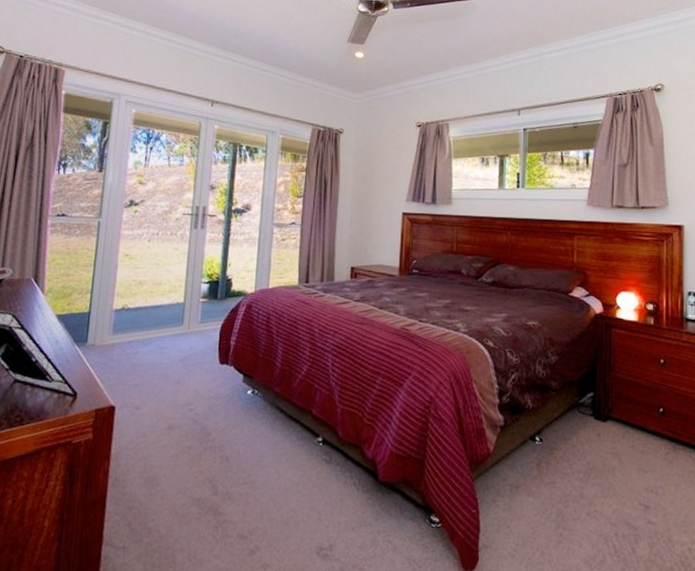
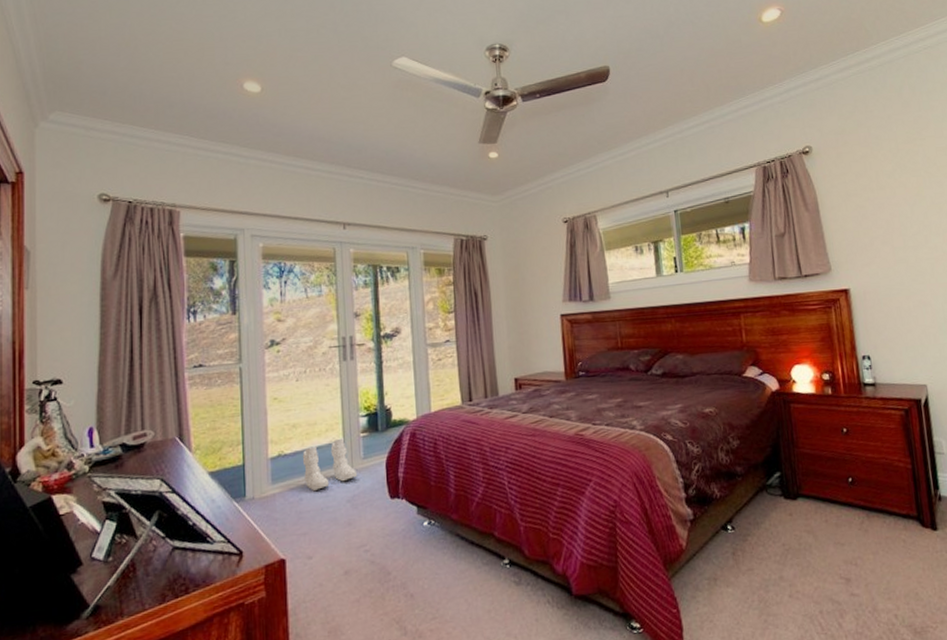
boots: none [143,300,193,346] -> present [302,438,358,491]

